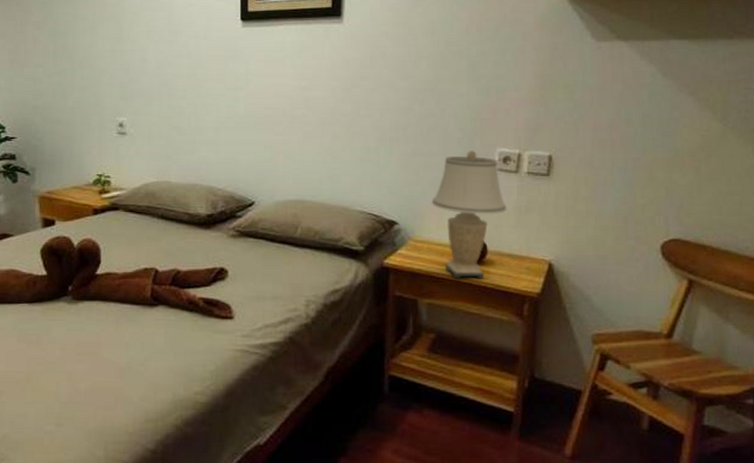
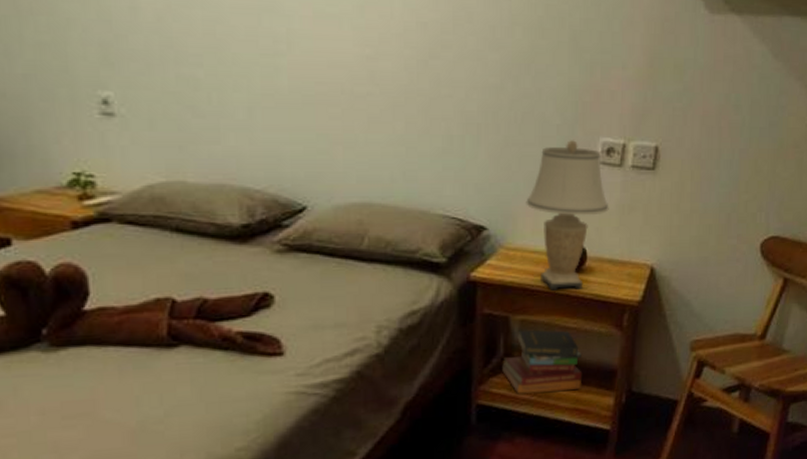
books: none [410,312,486,371] -> present [501,330,583,395]

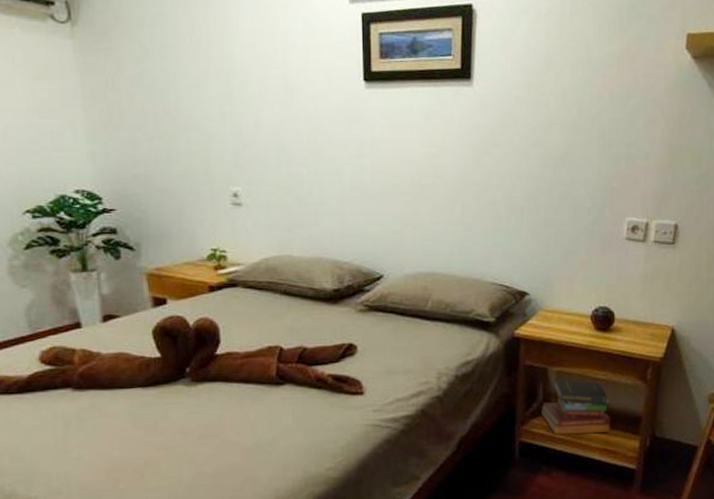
table lamp: present [526,140,609,290] -> none [562,220,634,347]

